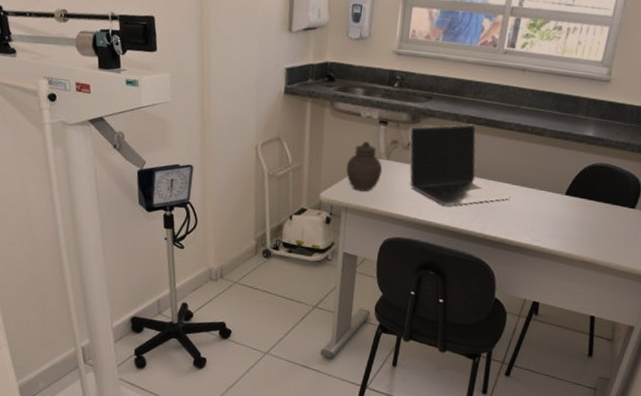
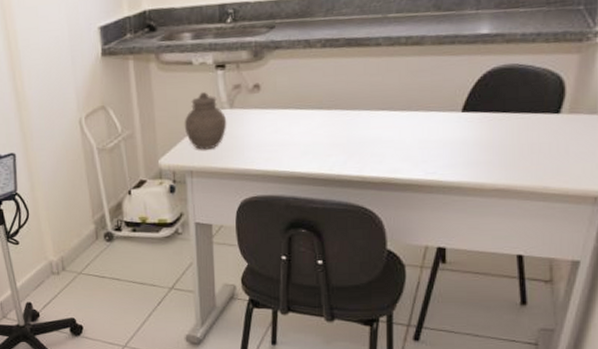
laptop: present [408,124,512,206] -> none [252,48,393,150]

